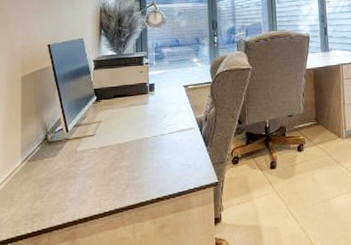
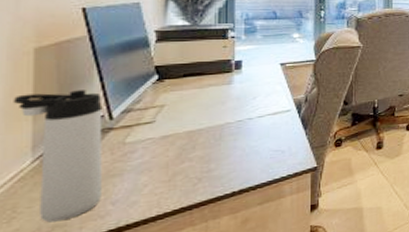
thermos bottle: none [11,108,63,211] -> present [14,90,103,223]

